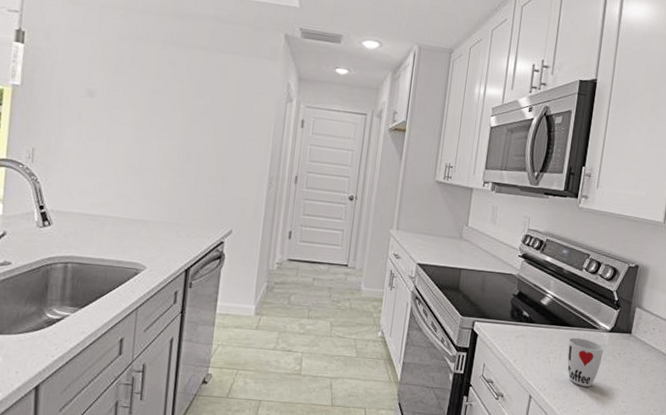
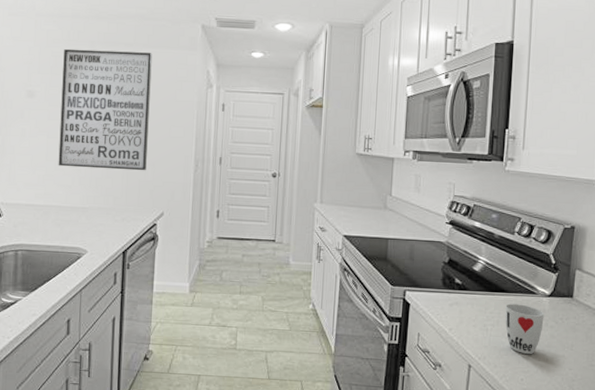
wall art: none [118,46,230,185] -> present [58,48,153,171]

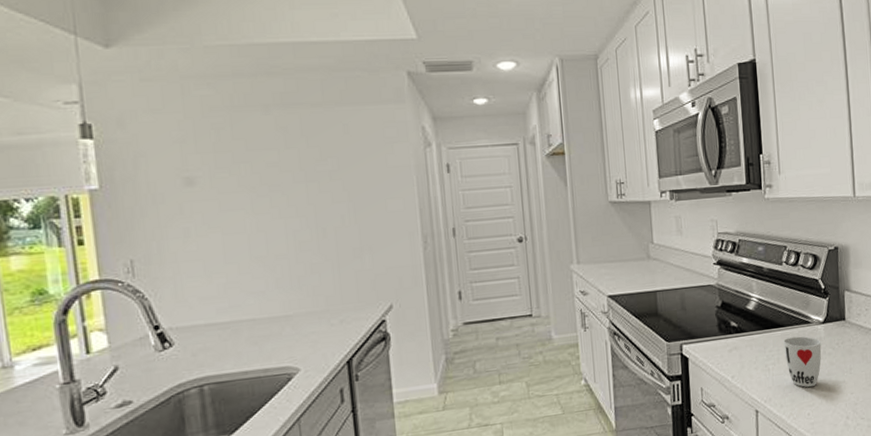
wall art: present [58,48,153,171] -> none [228,112,362,269]

